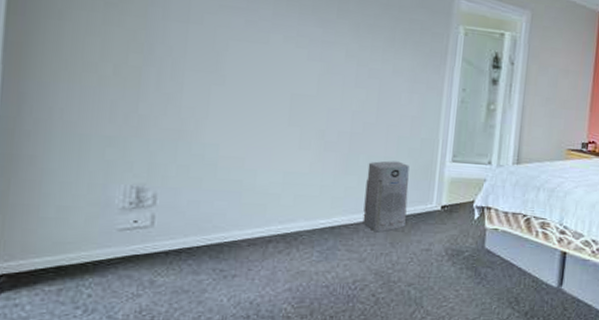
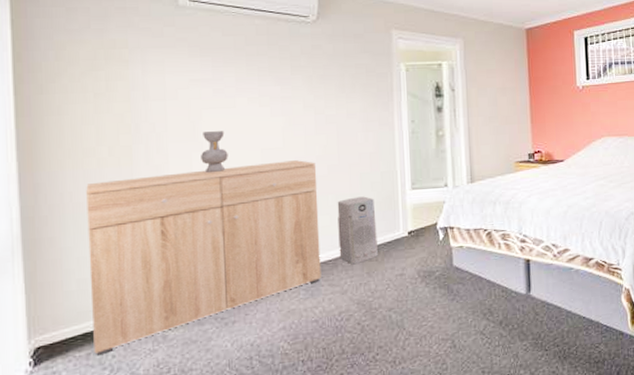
dresser: none [67,101,351,293] -> present [86,160,321,356]
decorative vase: none [221,65,253,112] -> present [201,131,228,173]

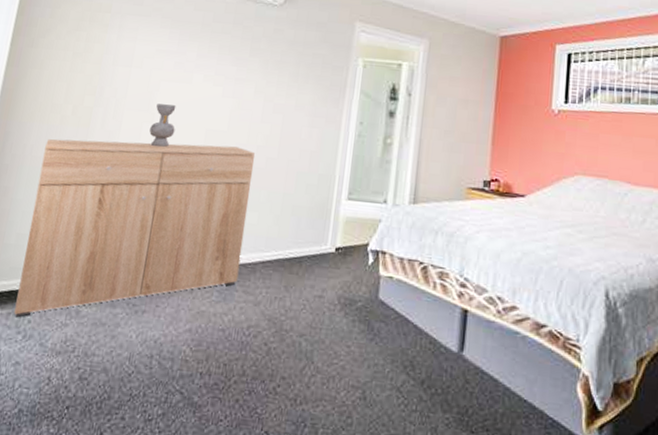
air purifier: present [337,196,379,265] -> none [259,197,307,274]

